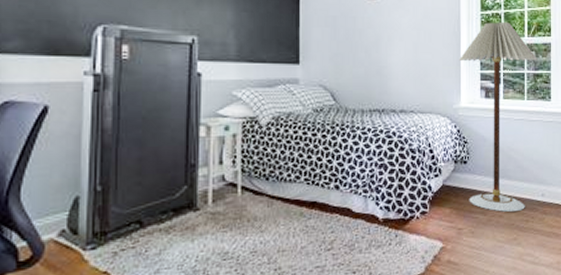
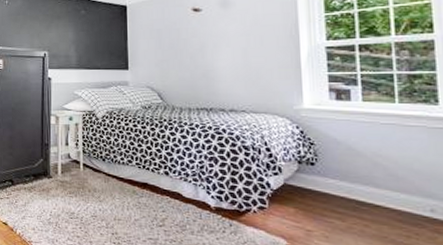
floor lamp: present [458,21,538,212] -> none [298,21,414,224]

